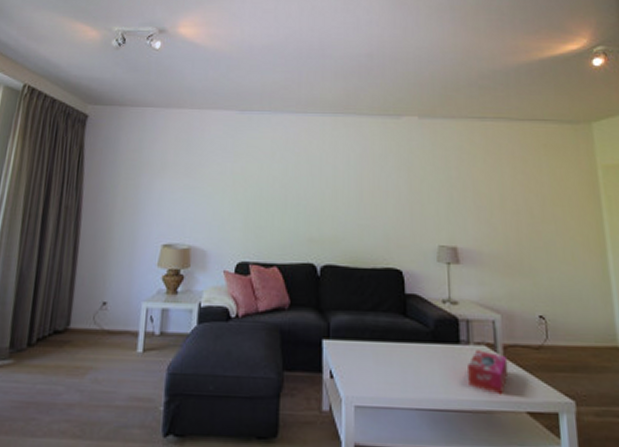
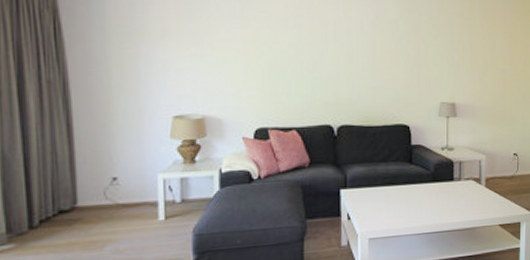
tissue box: present [468,349,509,395] -> none [459,183,488,215]

